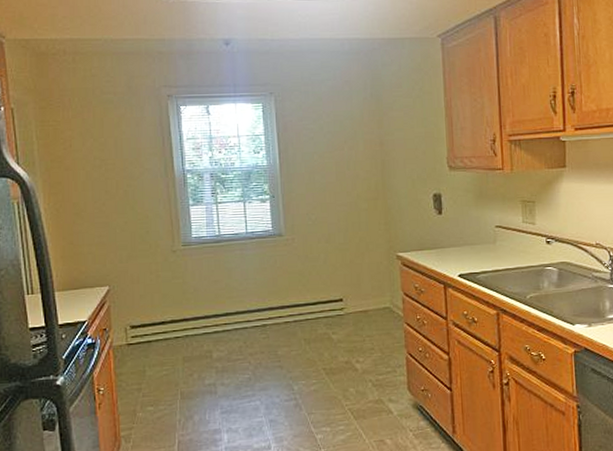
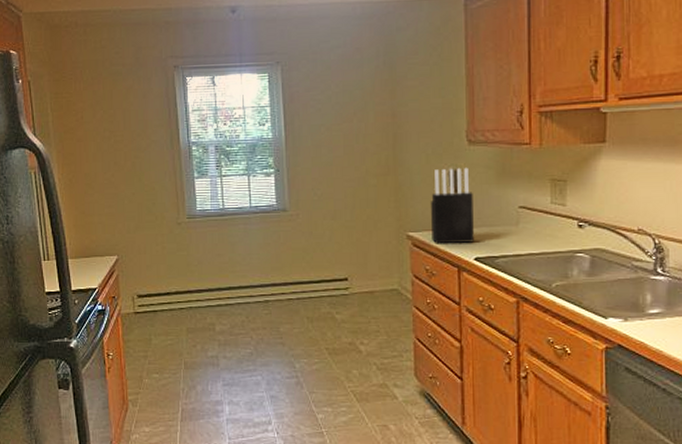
knife block: none [417,191,457,263] -> present [430,167,474,244]

